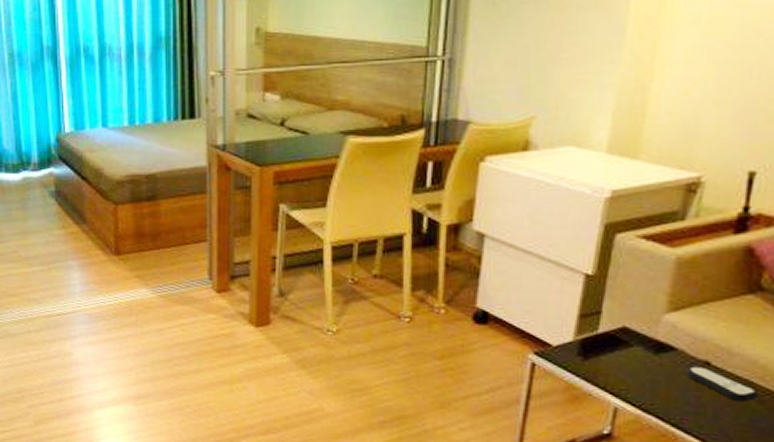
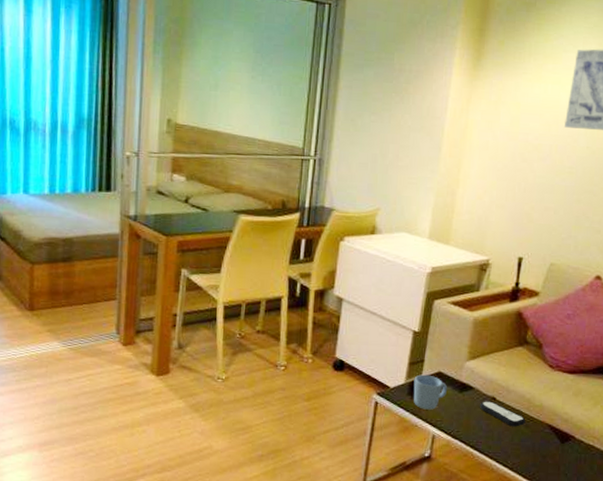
mug: none [585,330,637,376] -> present [413,374,448,410]

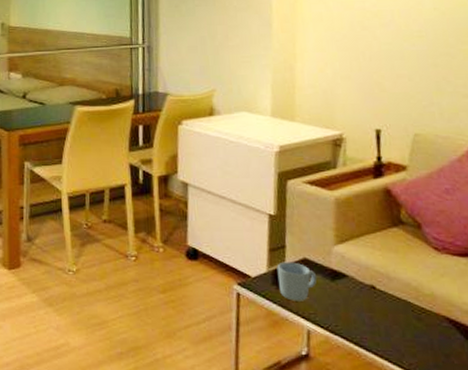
remote control: present [479,401,526,427] -> none [357,290,417,320]

